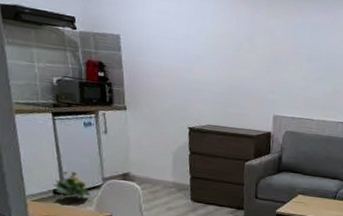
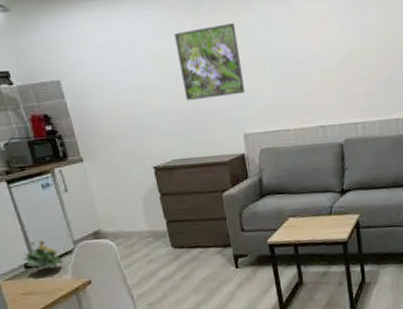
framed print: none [229,16,284,81] -> present [174,22,245,101]

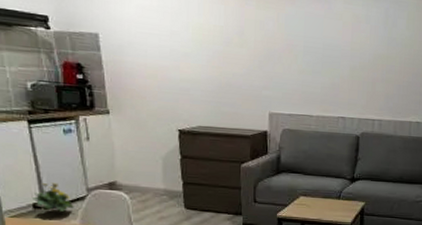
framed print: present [174,22,245,101] -> none [217,9,277,76]

